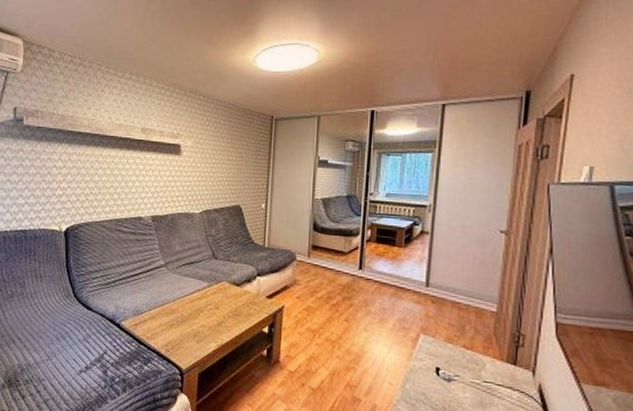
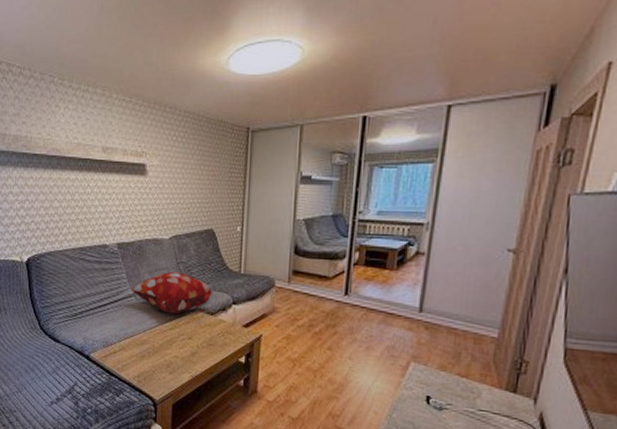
decorative pillow: none [163,244,238,285] -> present [132,272,212,314]

